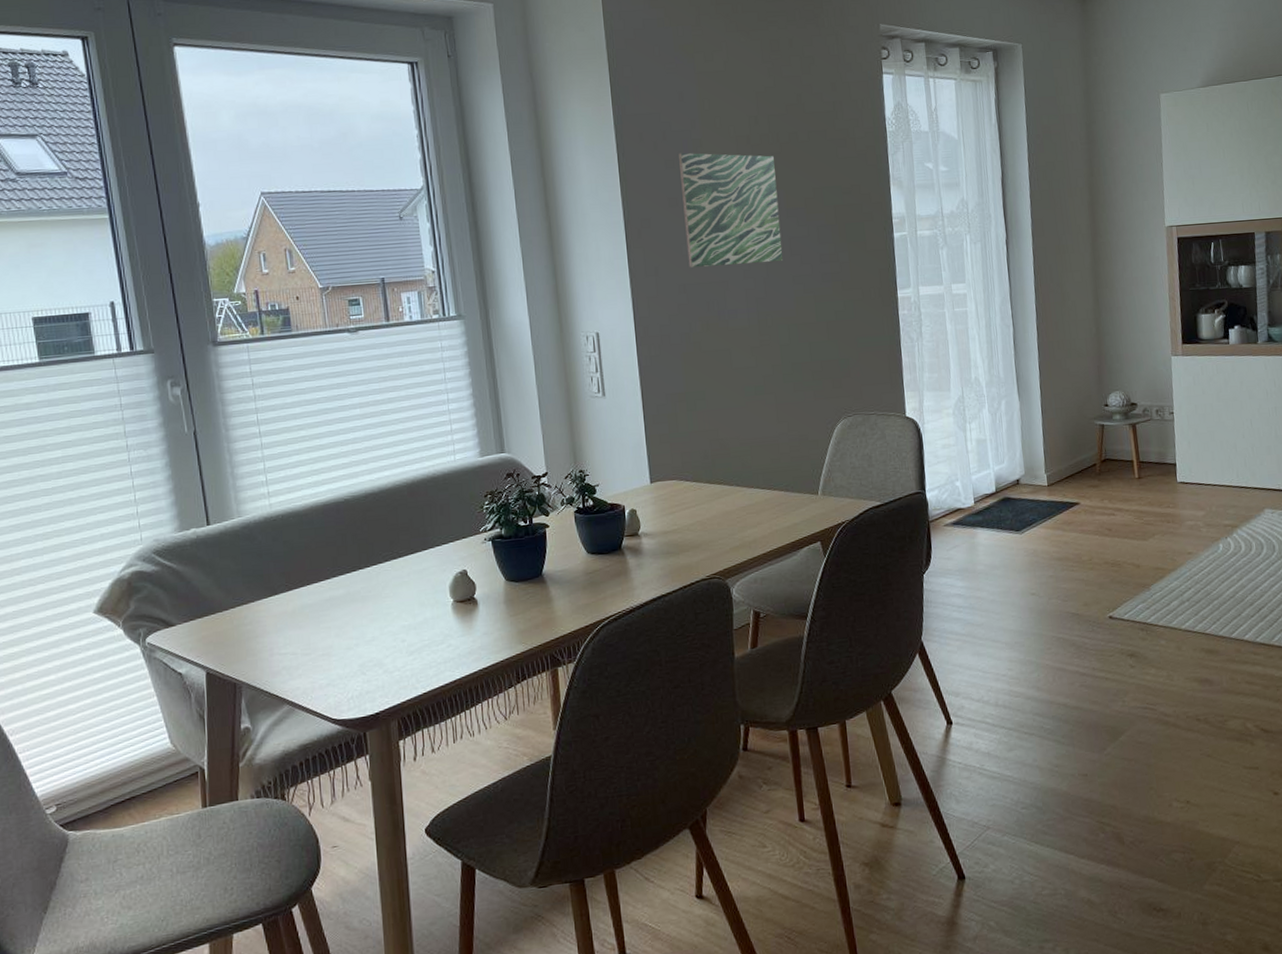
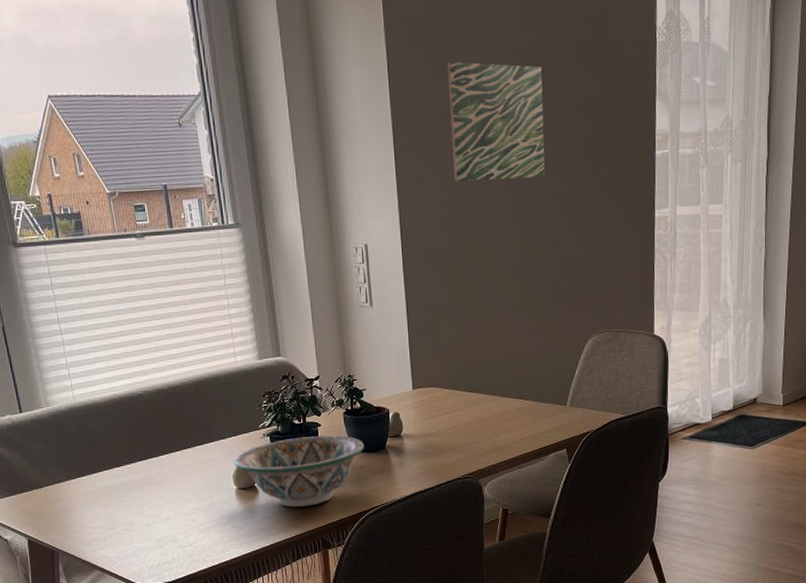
decorative bowl: none [450,536,598,620] -> present [233,435,364,507]

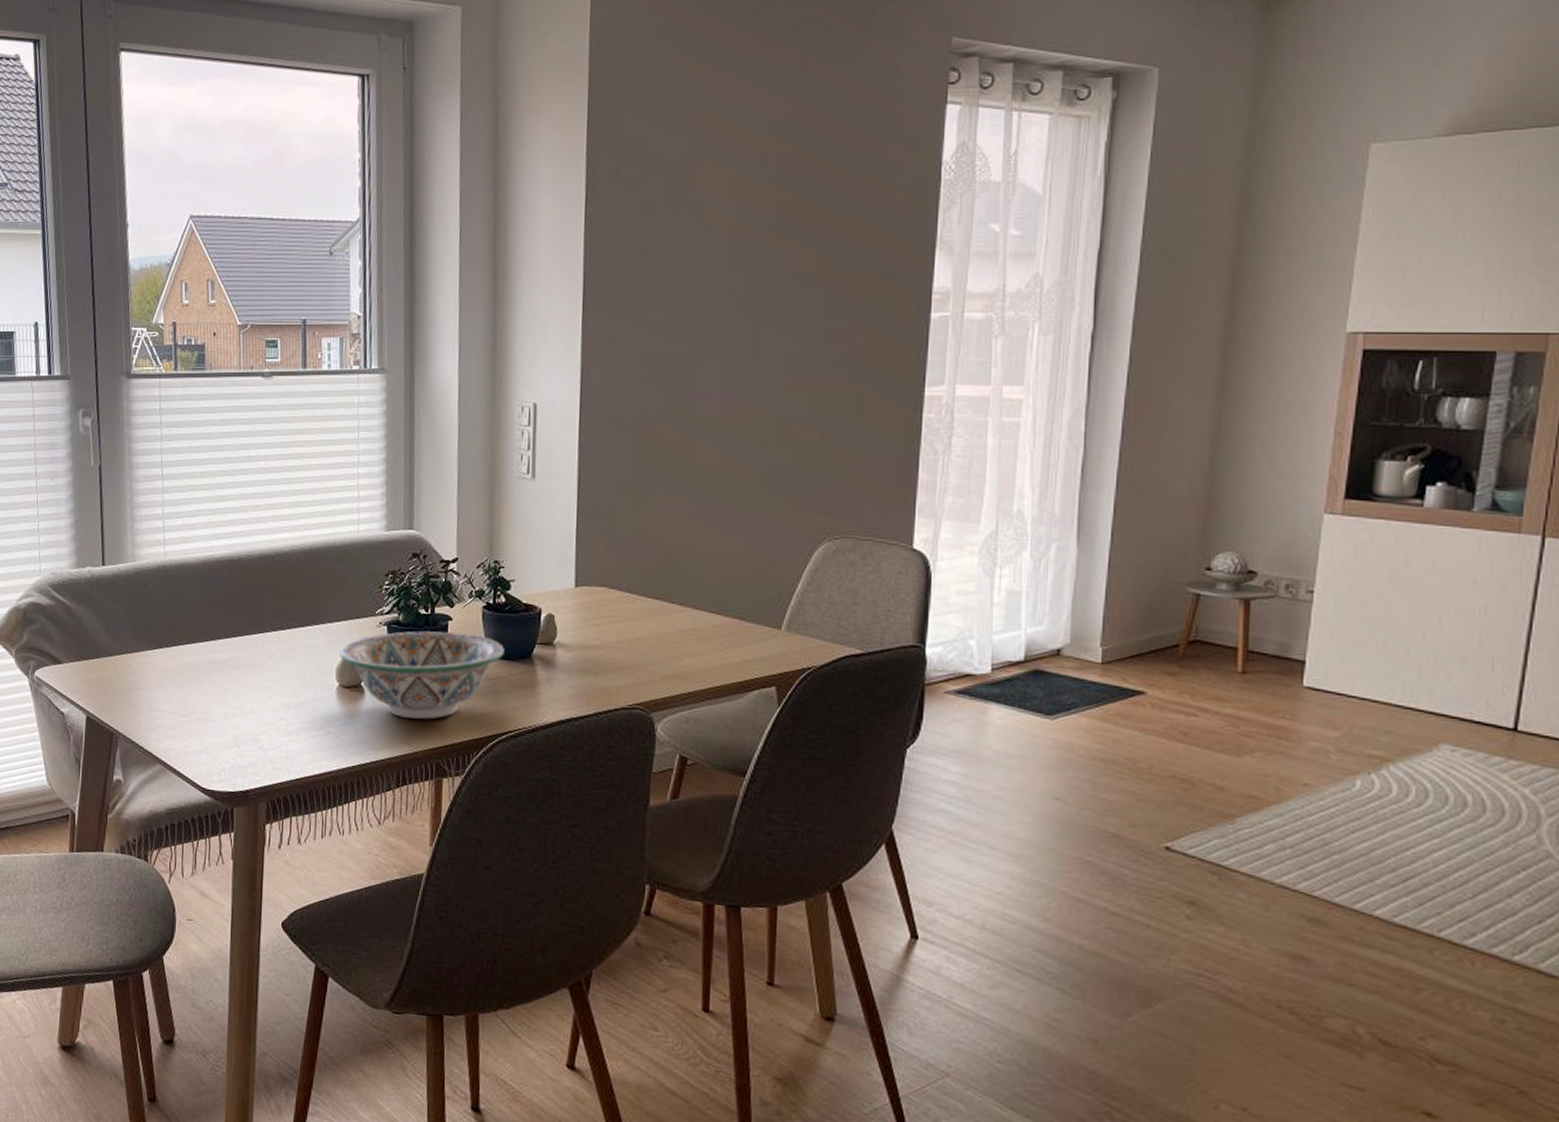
wall art: present [447,61,546,182] -> none [655,194,782,338]

